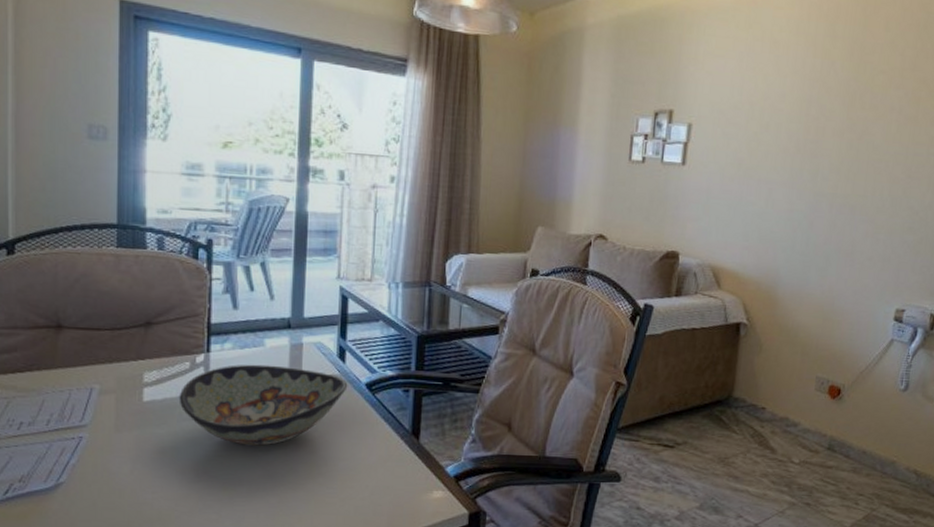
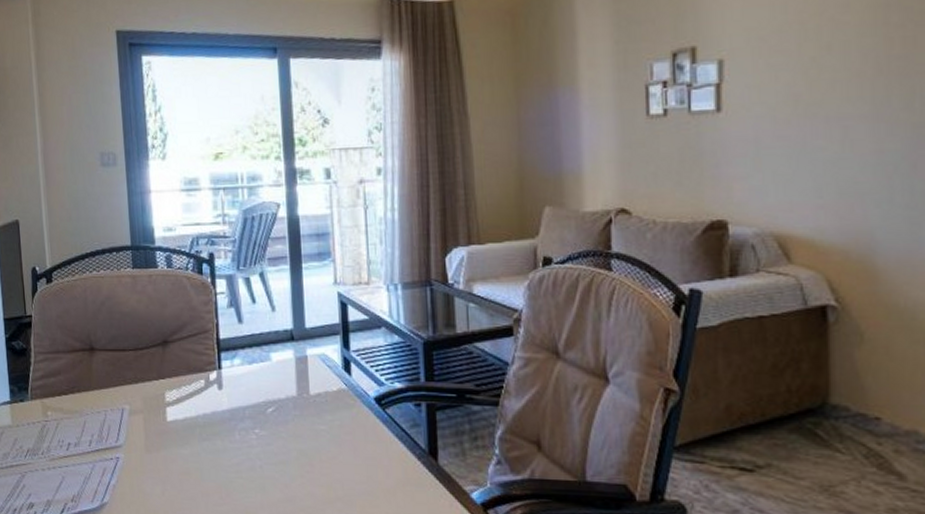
decorative bowl: present [179,364,348,446] -> none [197,380,357,467]

